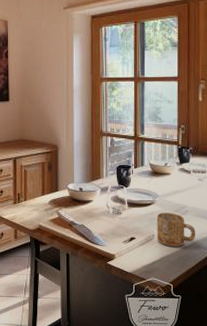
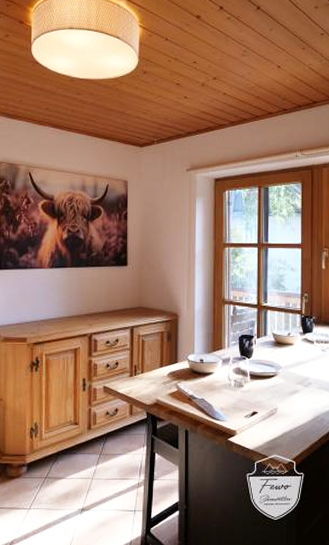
mug: present [156,212,196,247] -> none [279,384,319,421]

